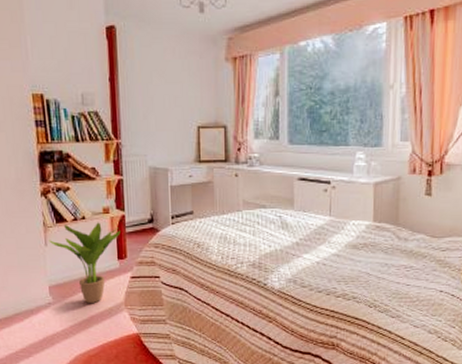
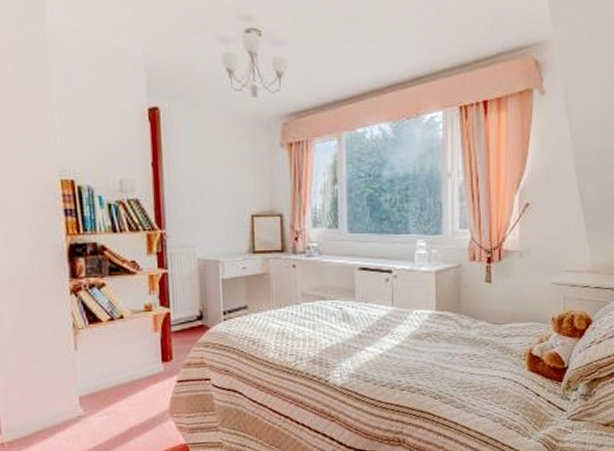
potted plant: present [49,222,120,304] -> none [79,321,165,414]

